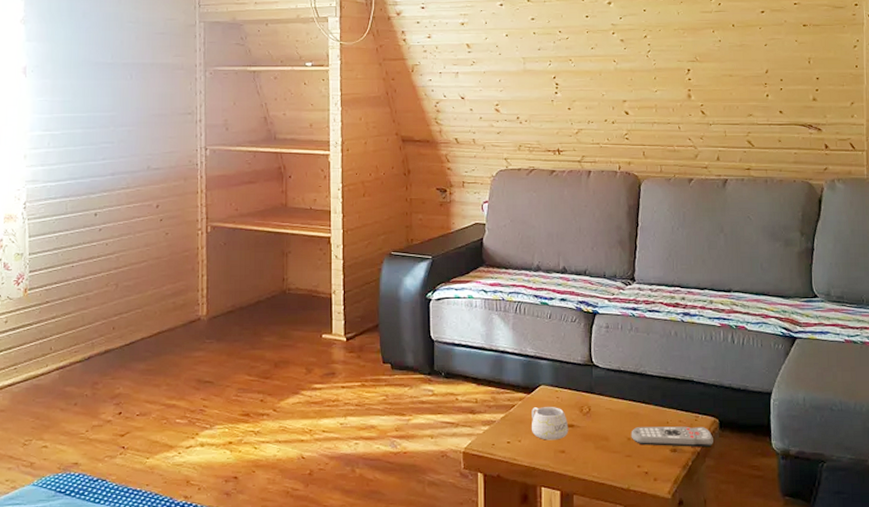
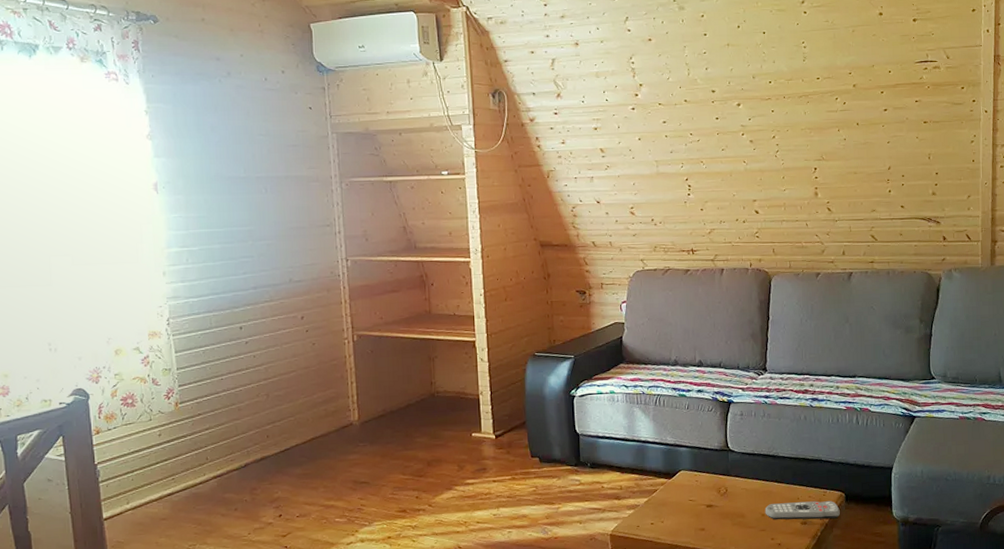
mug: present [532,407,569,440] -> none [673,489,708,520]

